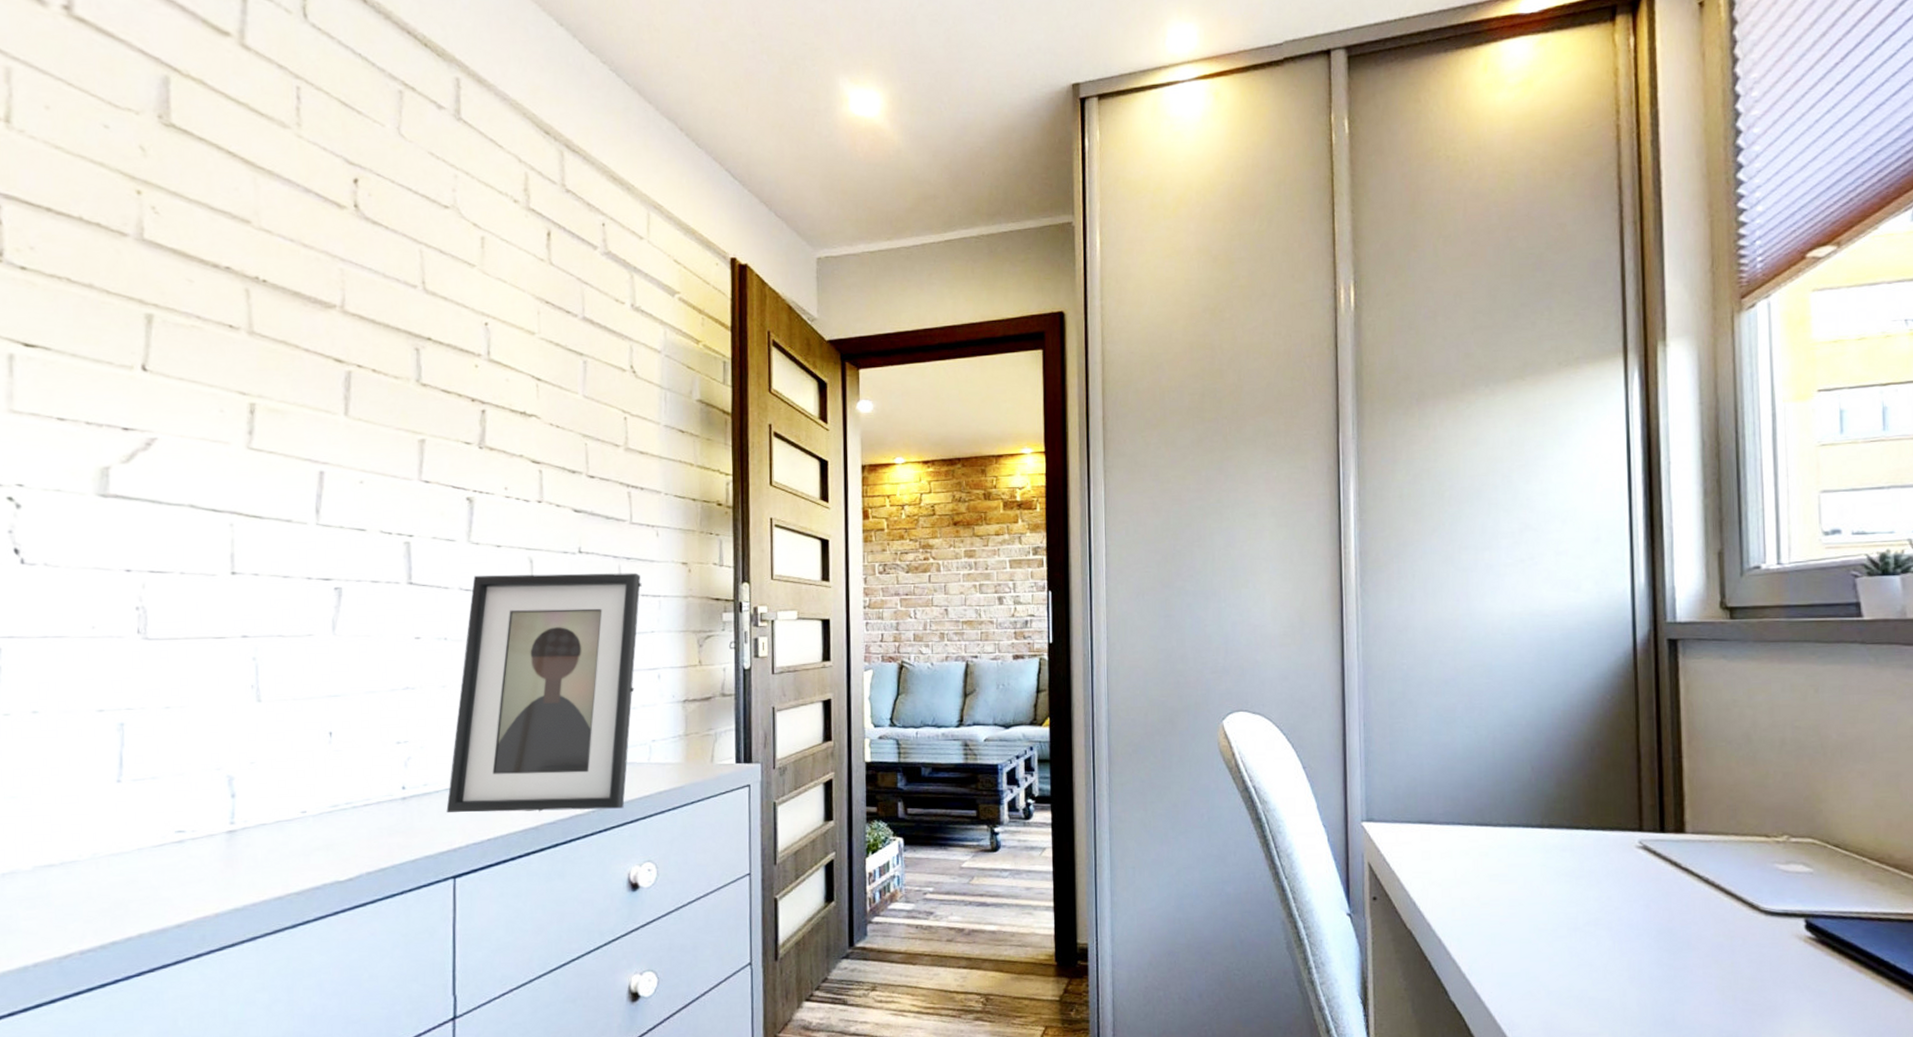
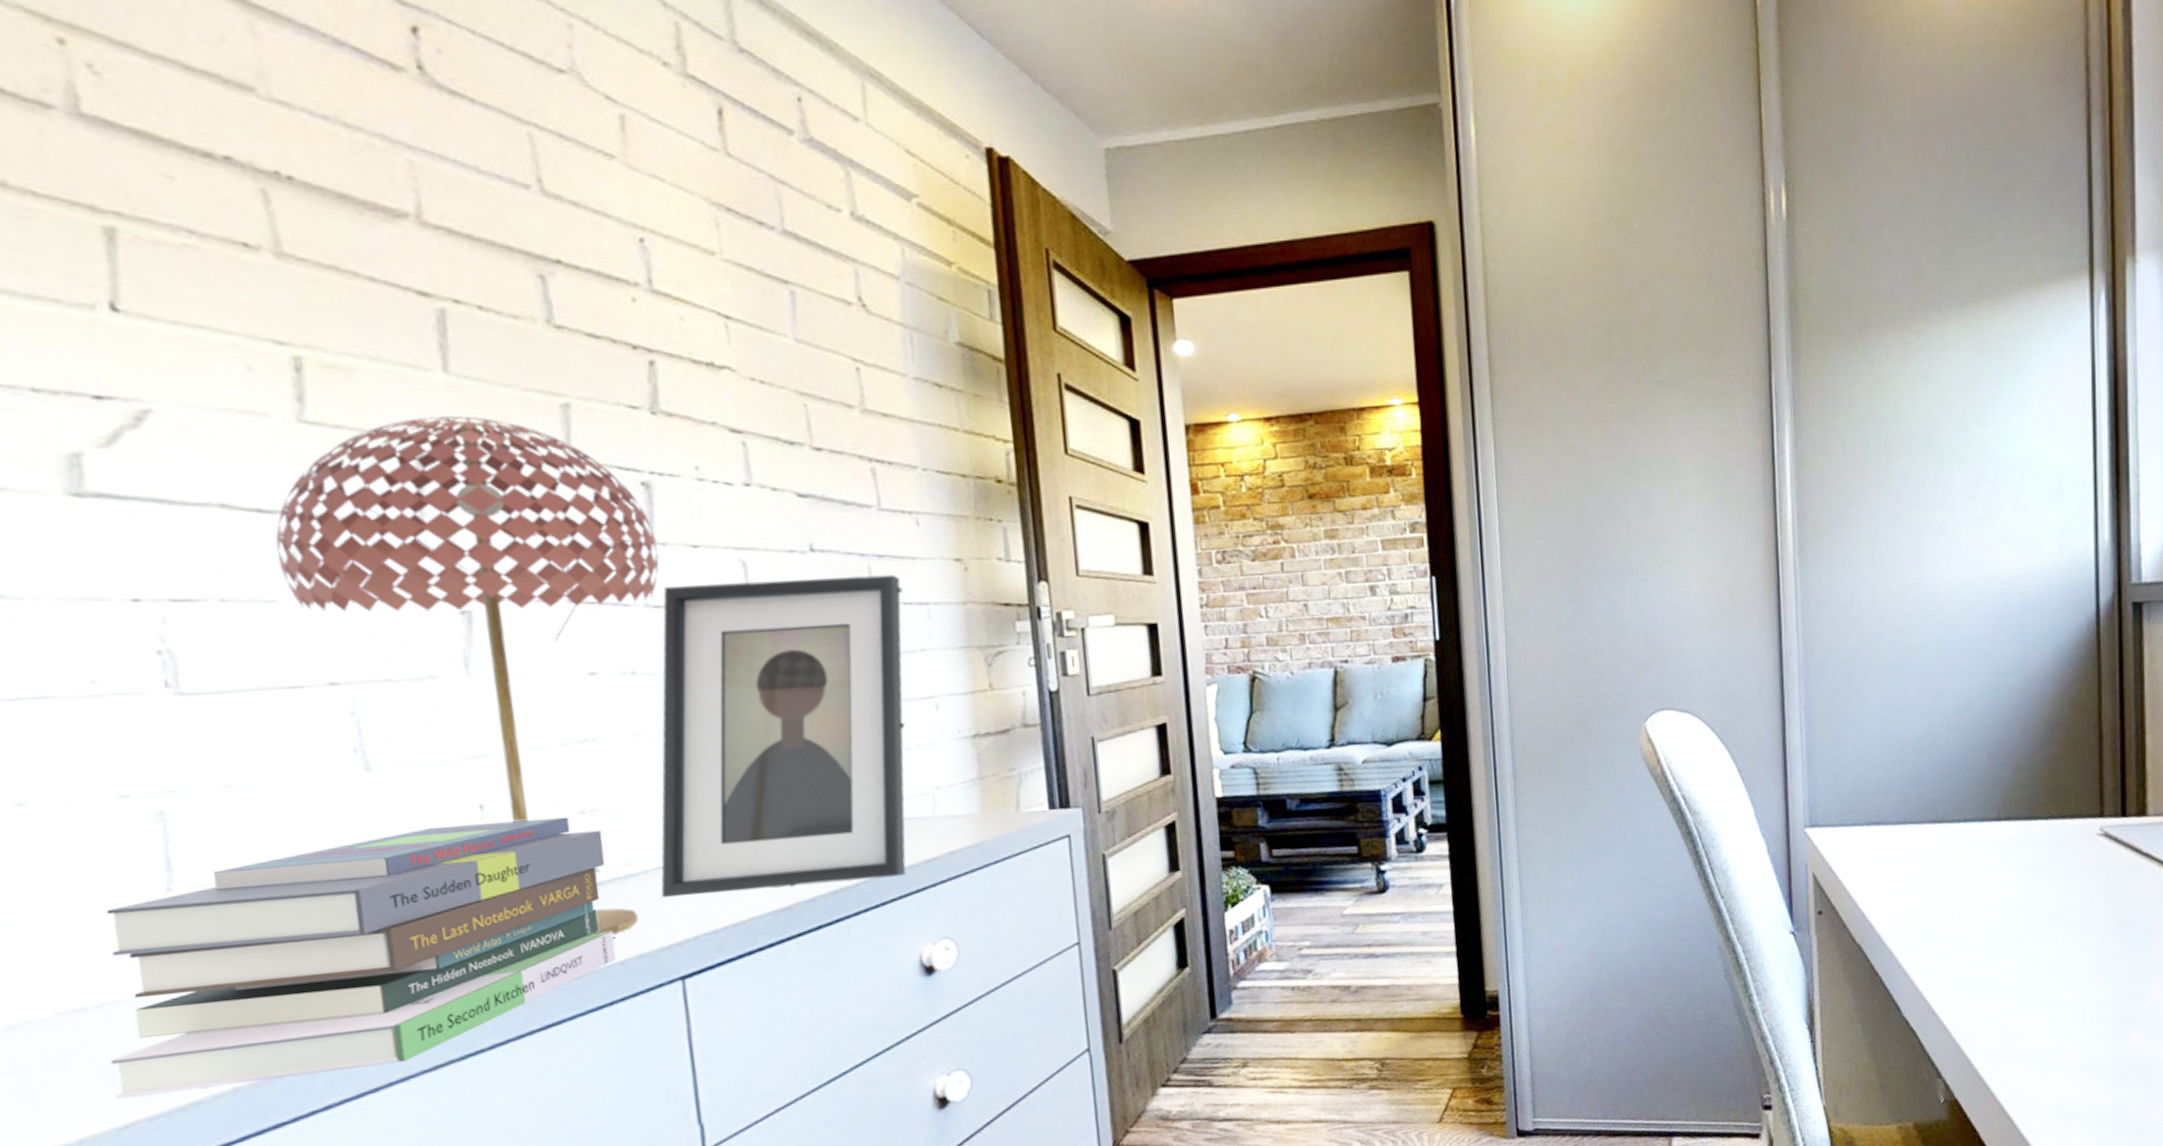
books: none [62,745,411,936] -> present [106,817,617,1100]
table lamp: none [221,447,473,840] -> present [275,416,660,936]

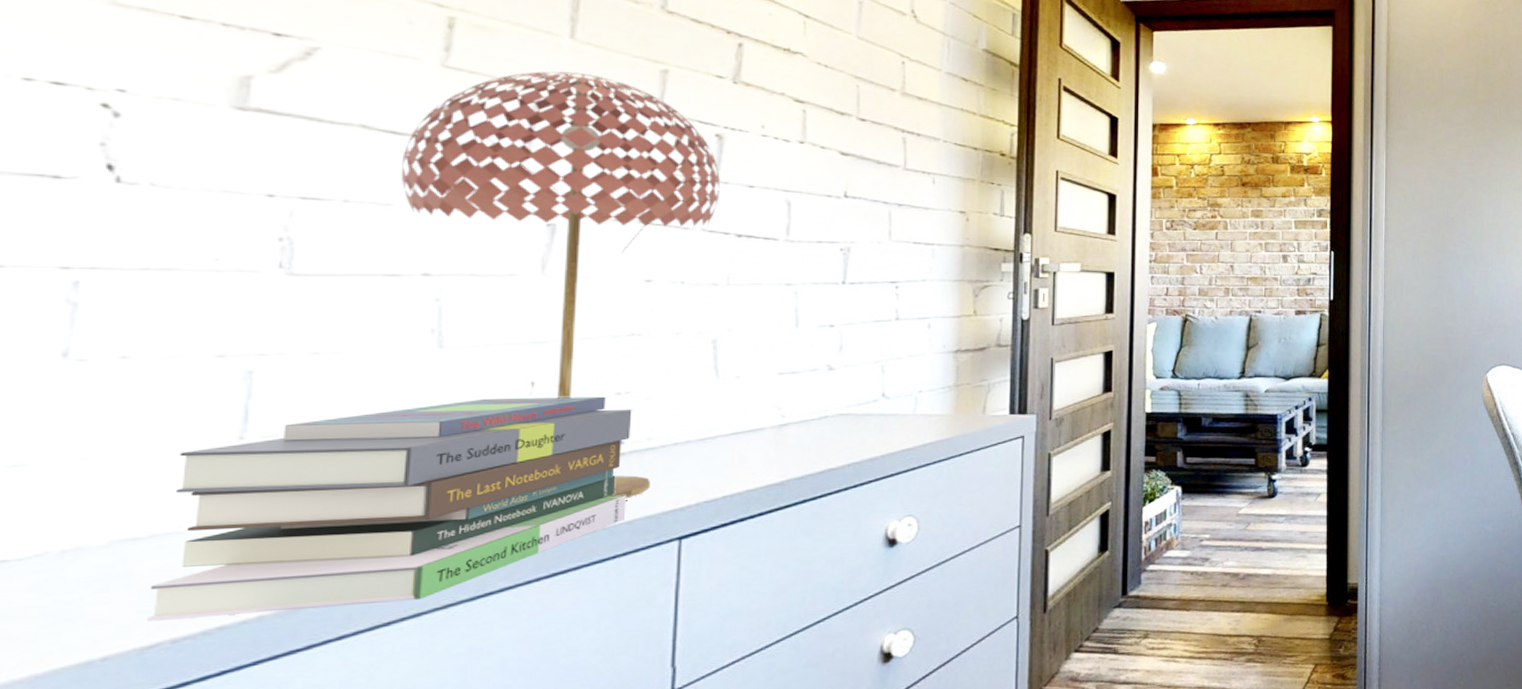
picture frame: present [661,574,906,899] -> none [674,216,914,470]

